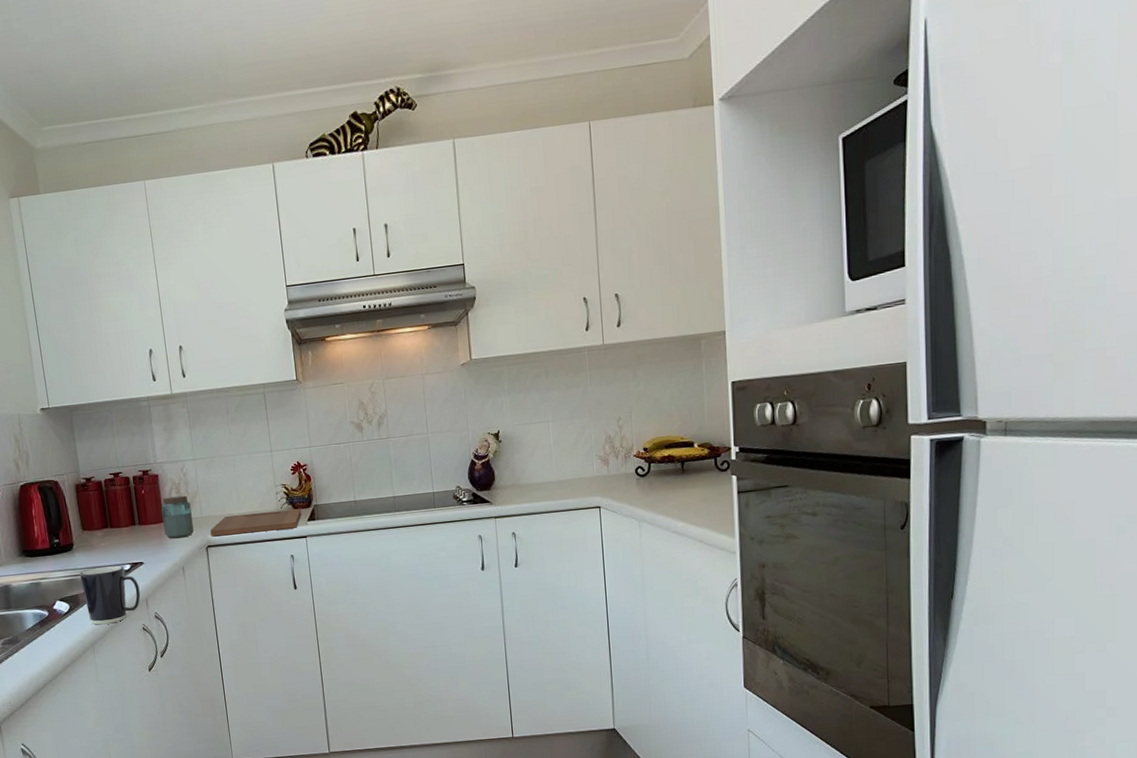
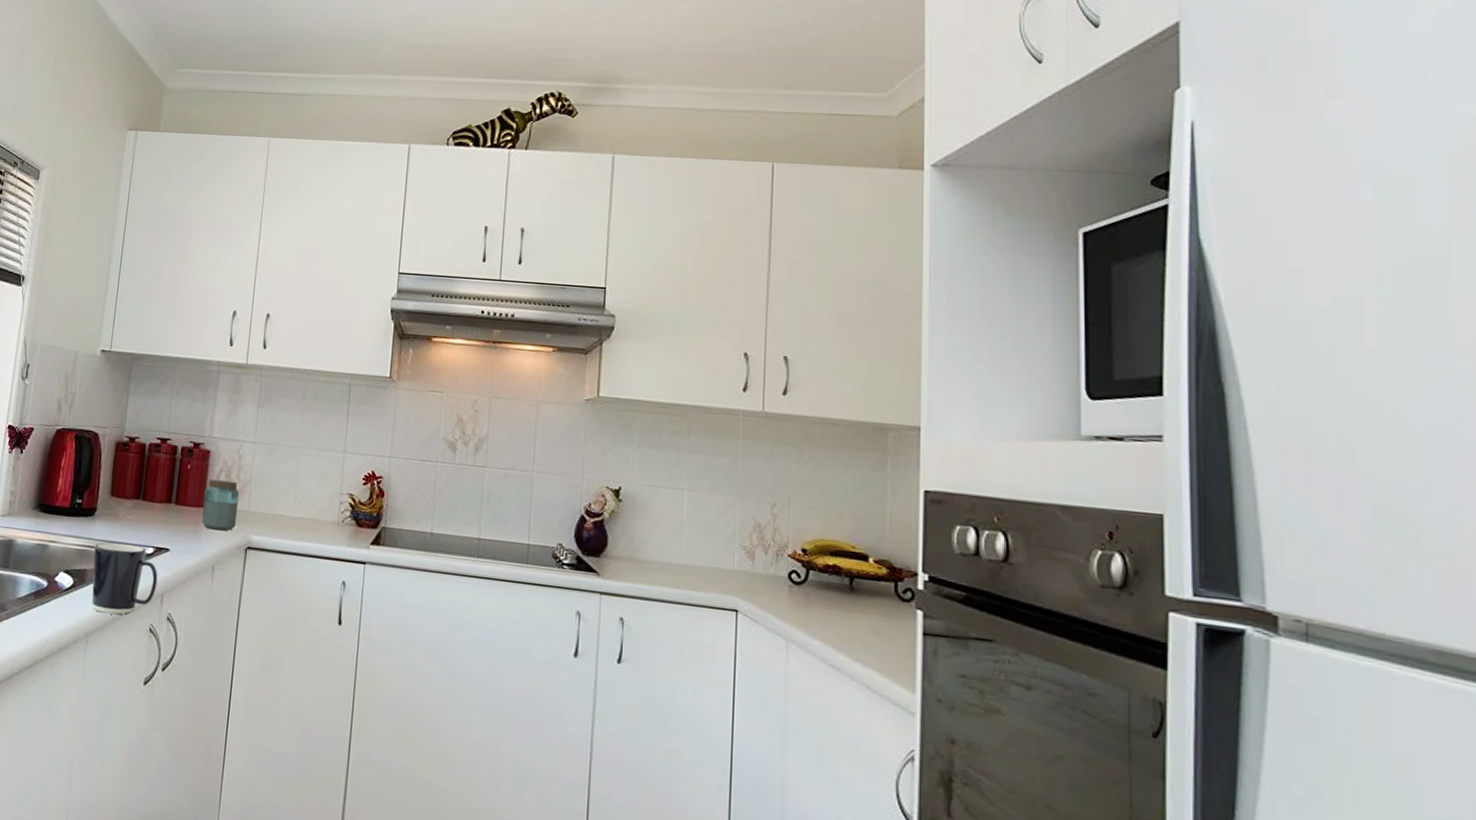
cutting board: present [210,509,302,537] -> none [254,516,366,550]

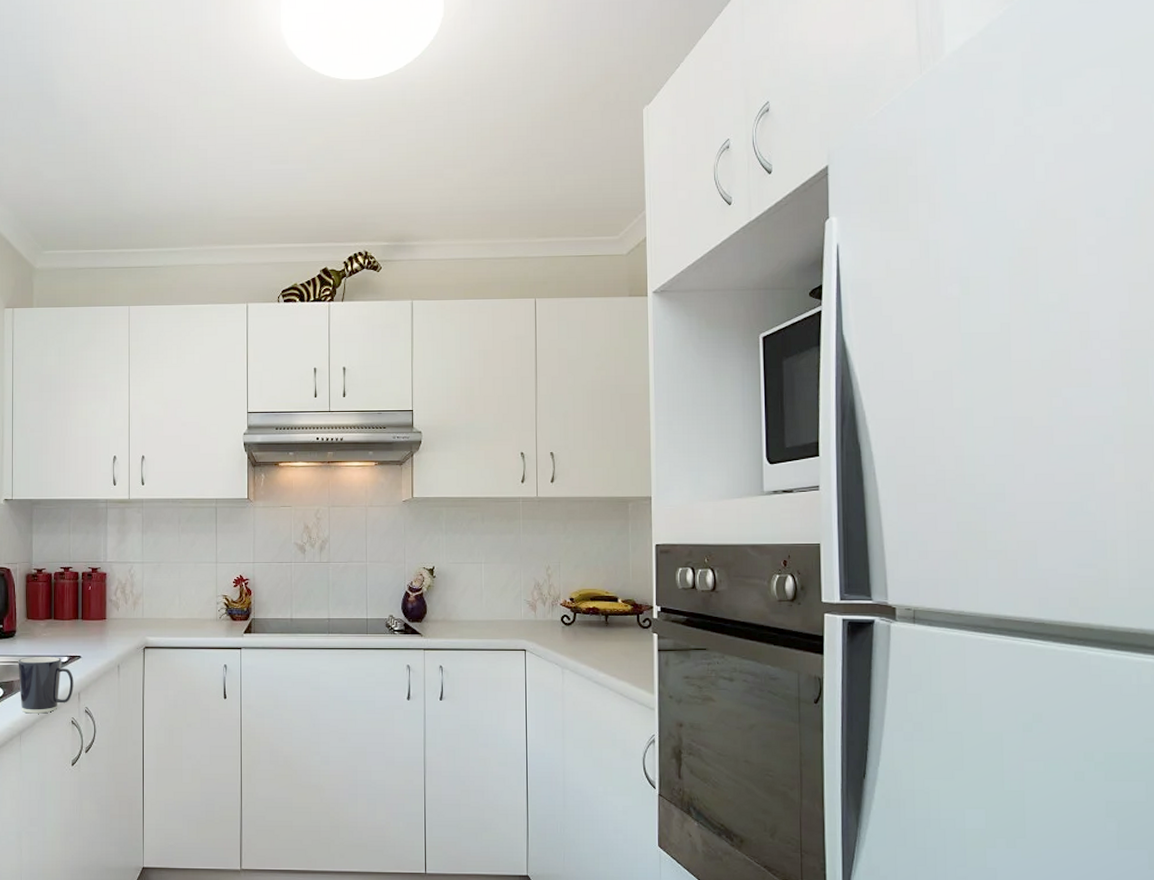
peanut butter: present [201,478,239,531] -> none [105,595,133,636]

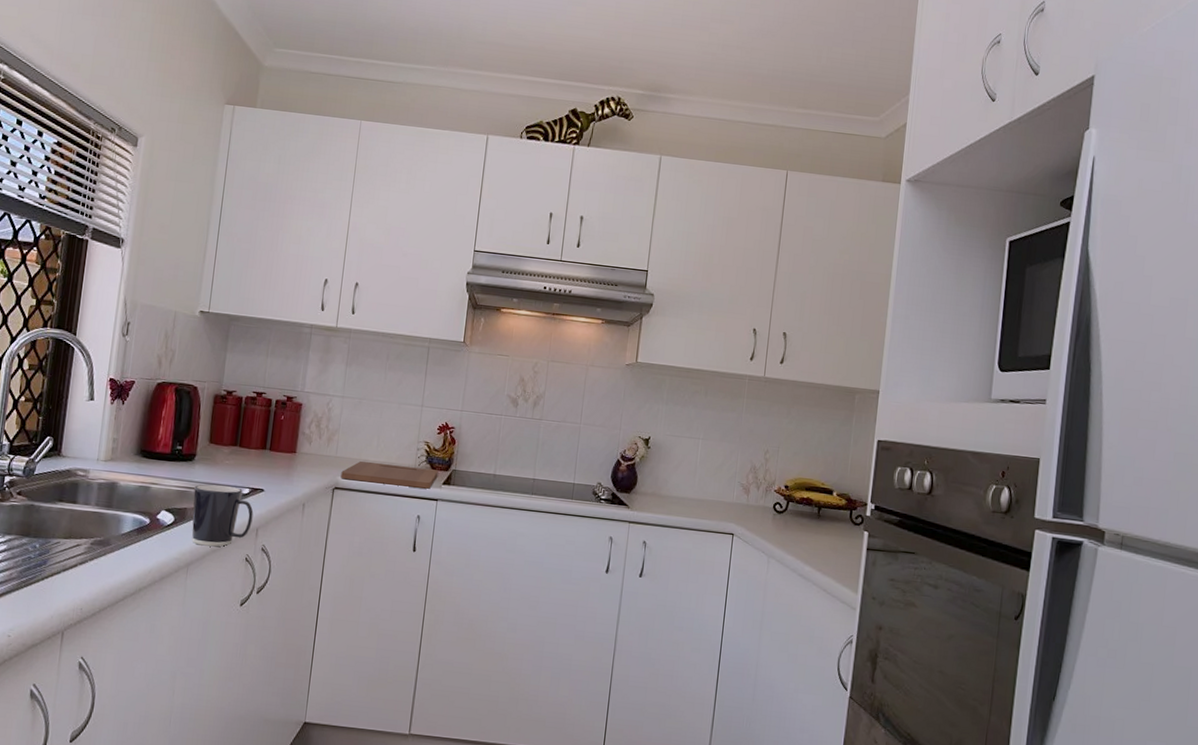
cutting board: none [149,619,239,639] -> present [340,461,439,489]

